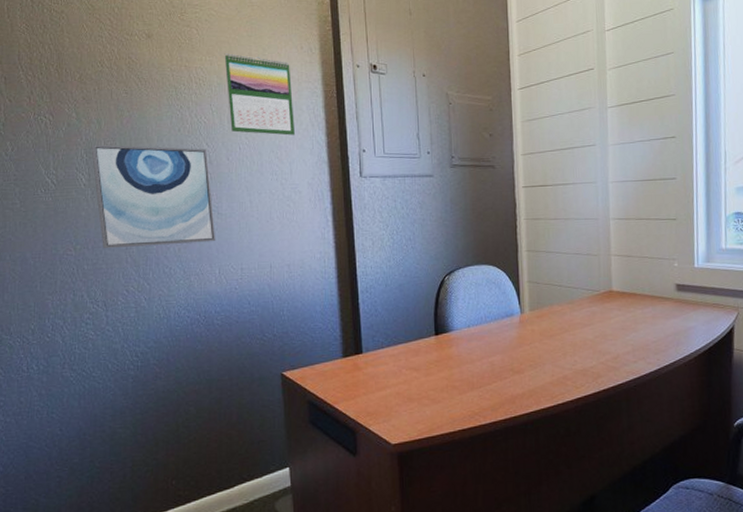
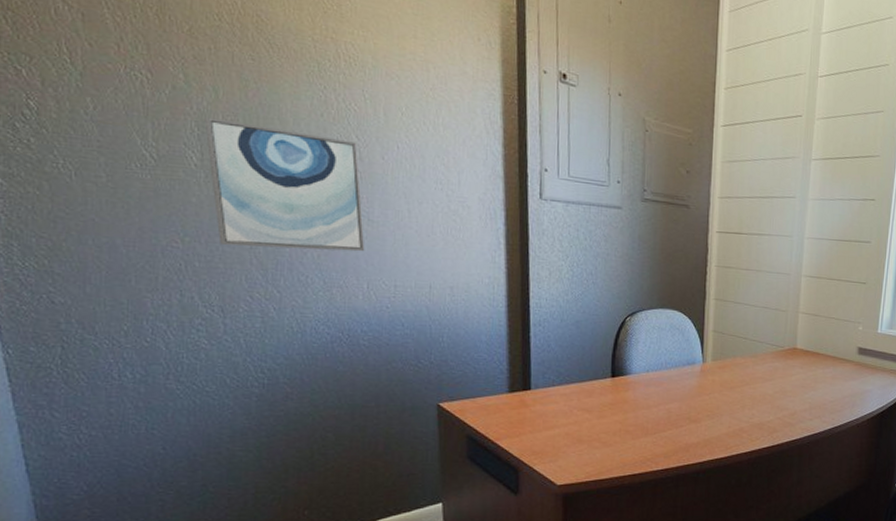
calendar: present [224,53,295,136] -> none [382,30,466,141]

